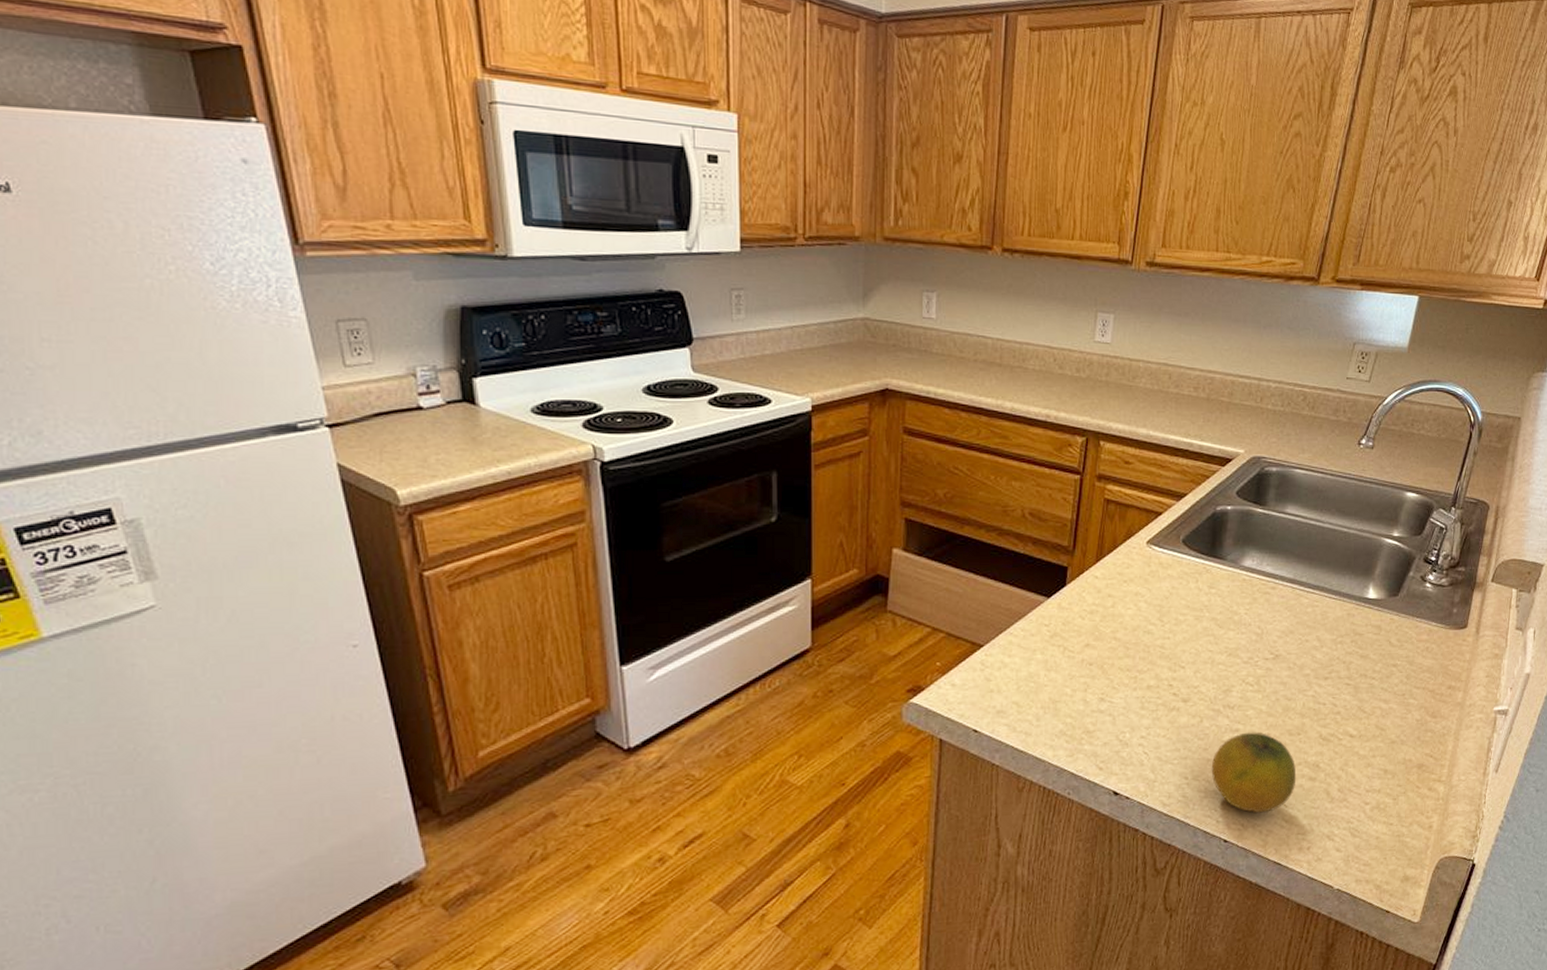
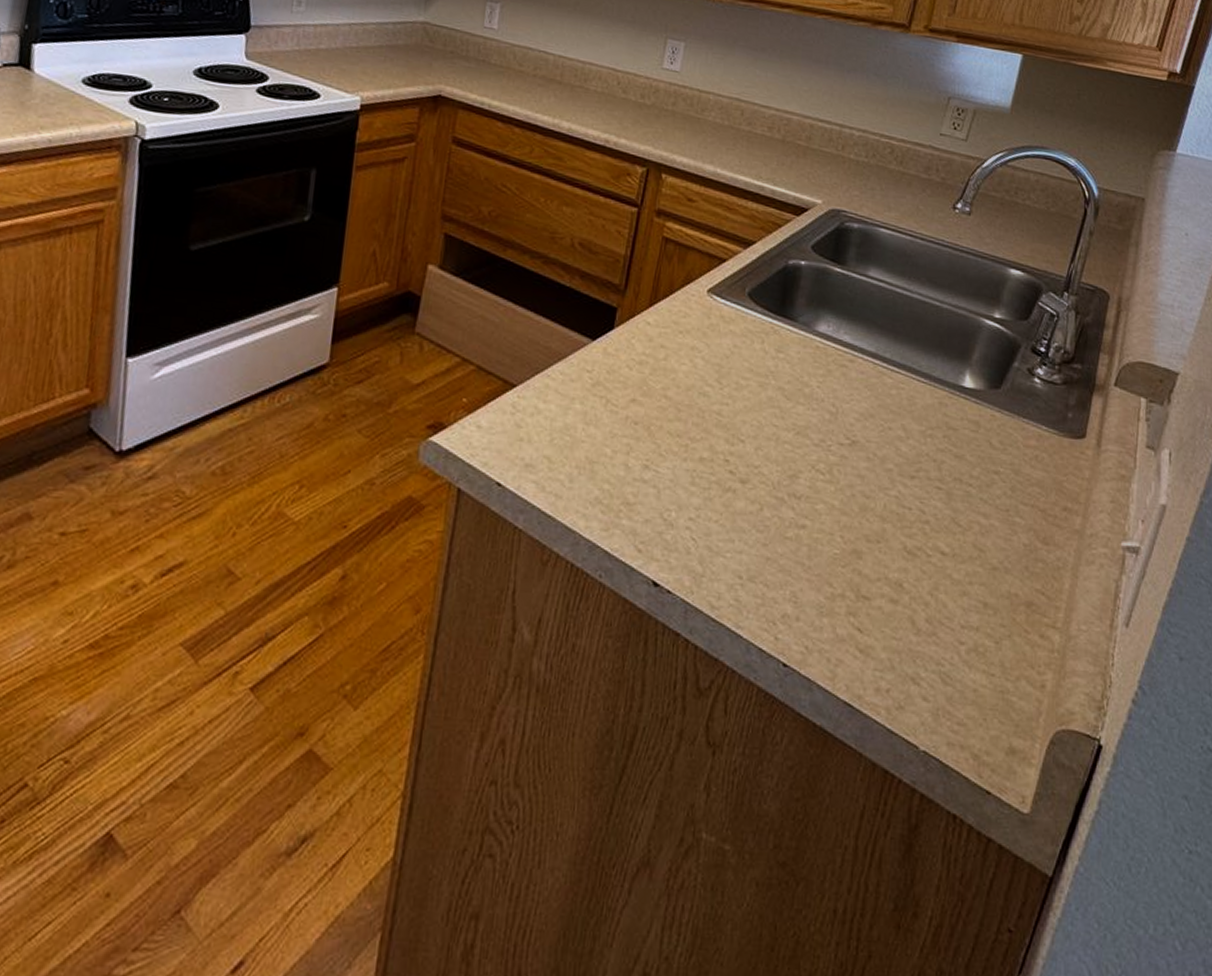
fruit: present [1211,732,1297,813] -> none [770,530,875,636]

